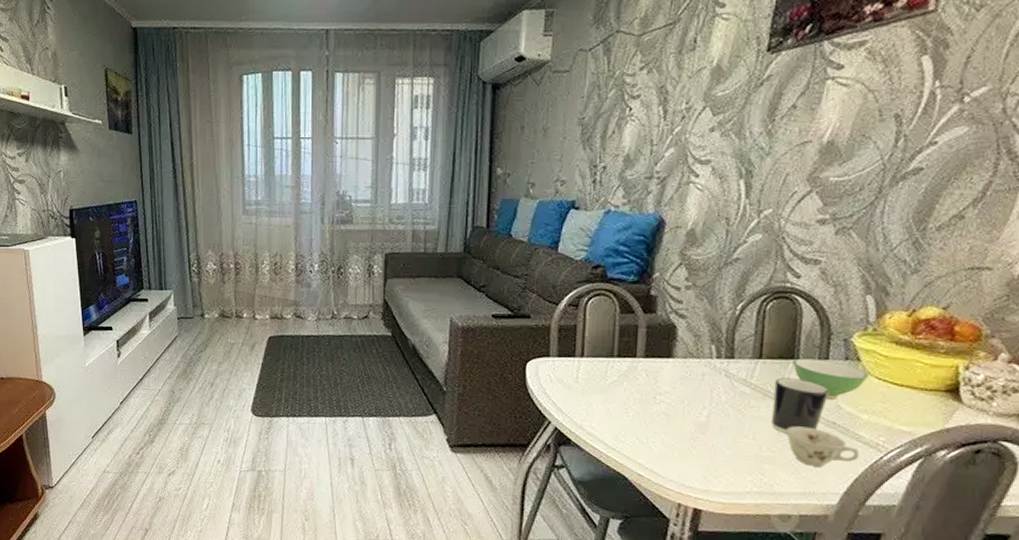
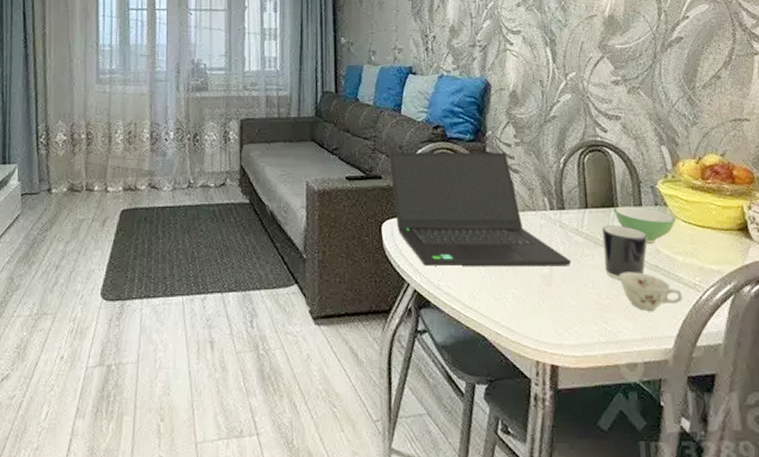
laptop: none [540,292,734,415] -> present [389,152,572,266]

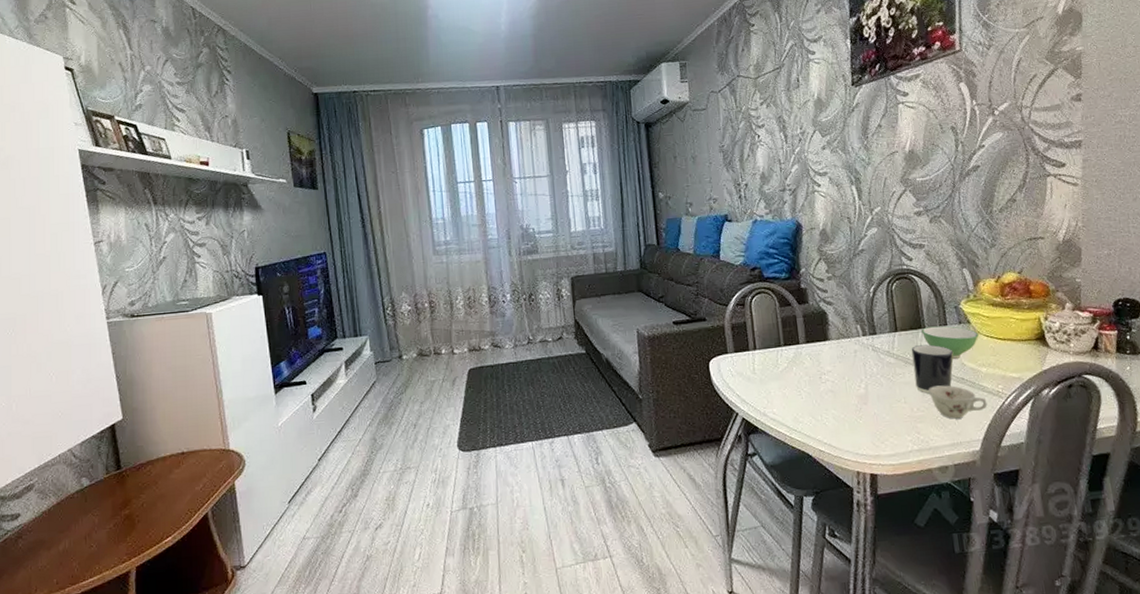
laptop: present [389,152,572,266] -> none [711,286,885,396]

